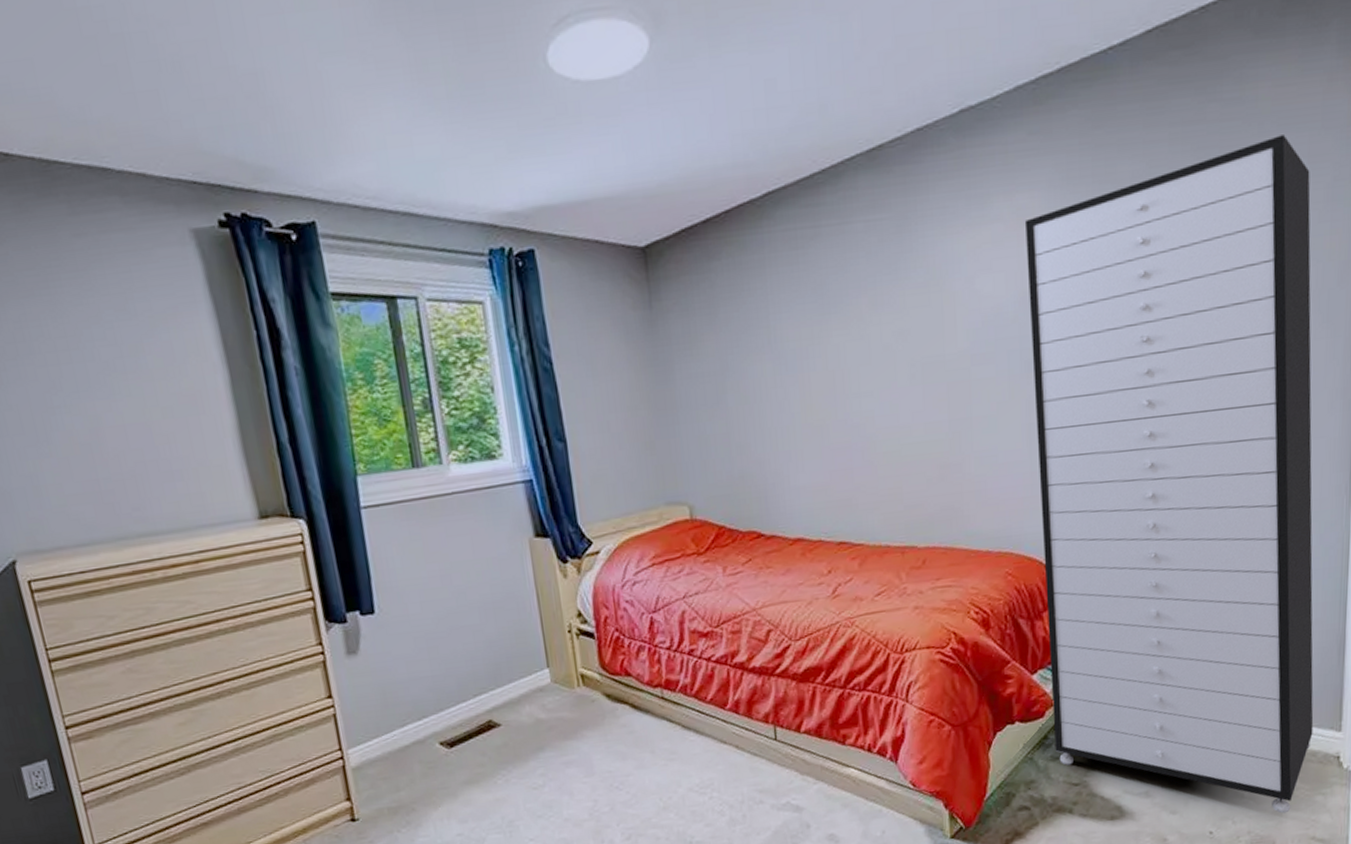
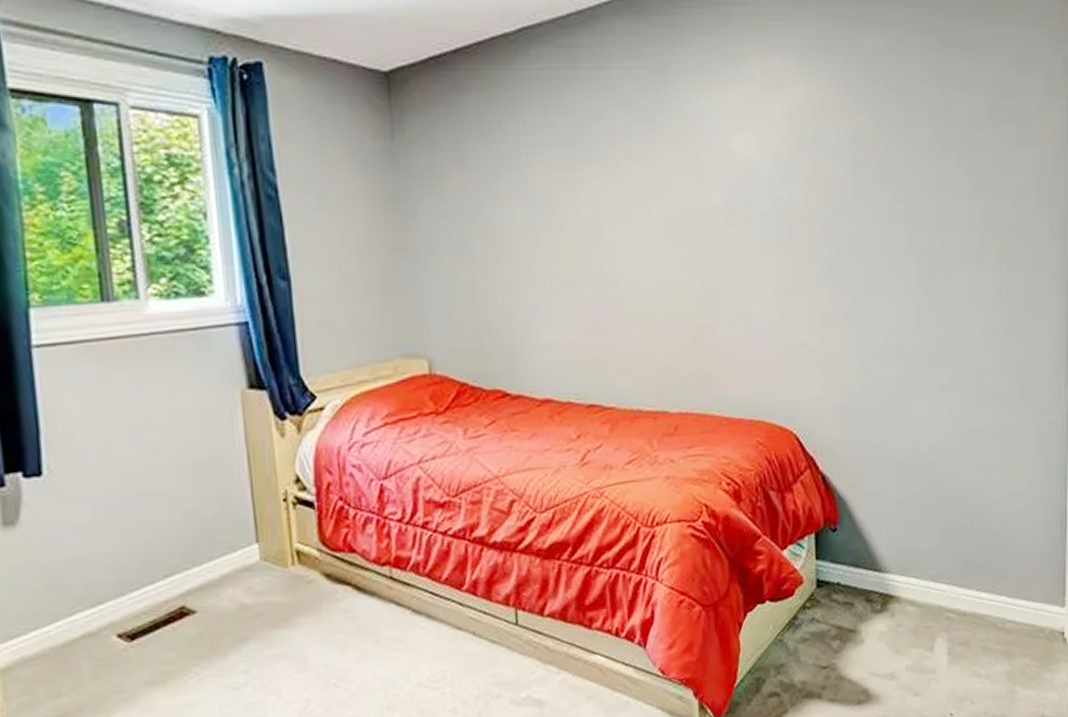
storage cabinet: present [1024,135,1314,814] -> none [776,27,1041,692]

